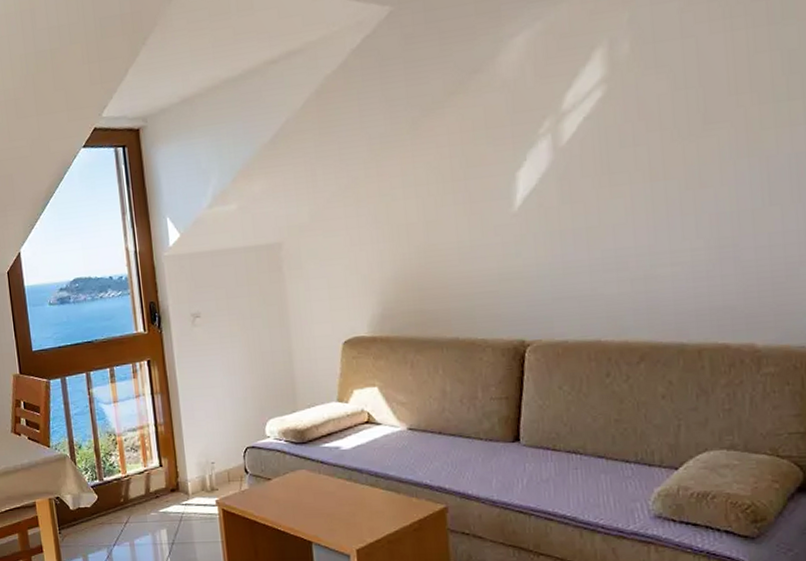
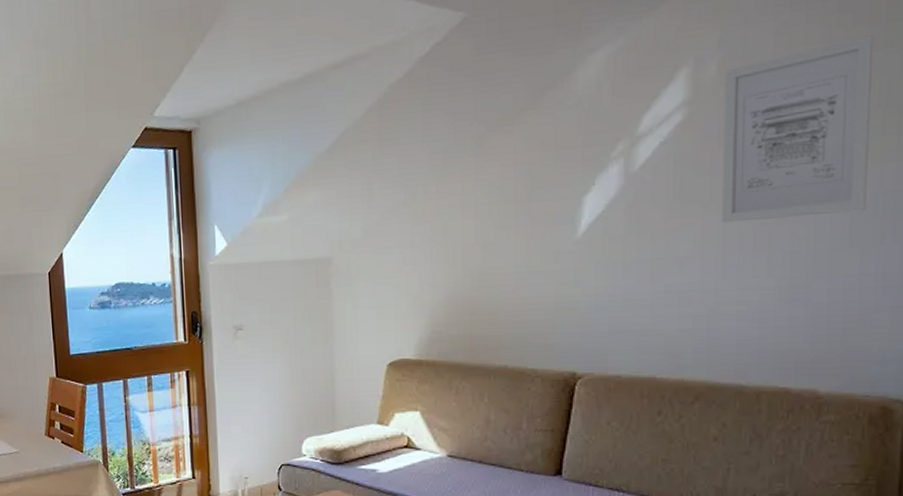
wall art: none [637,10,781,190] -> present [722,35,875,223]

